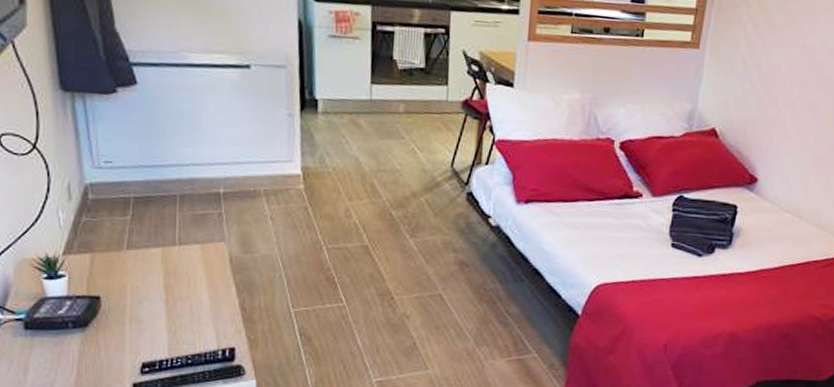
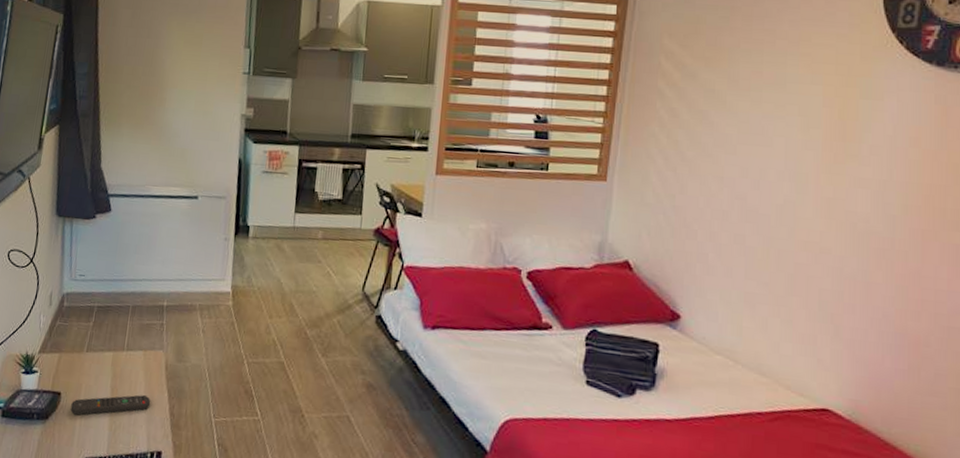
remote control: none [116,291,216,319] -> present [70,395,151,415]

